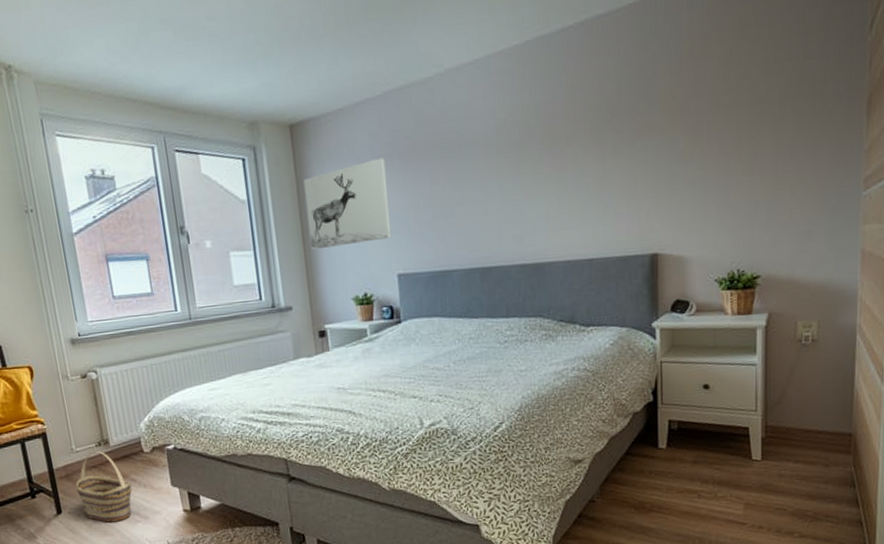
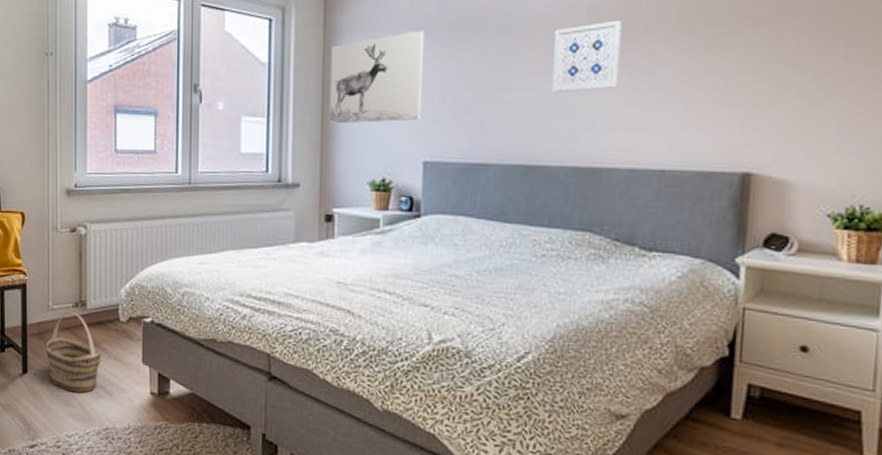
wall art: none [495,134,551,203] -> present [552,20,622,93]

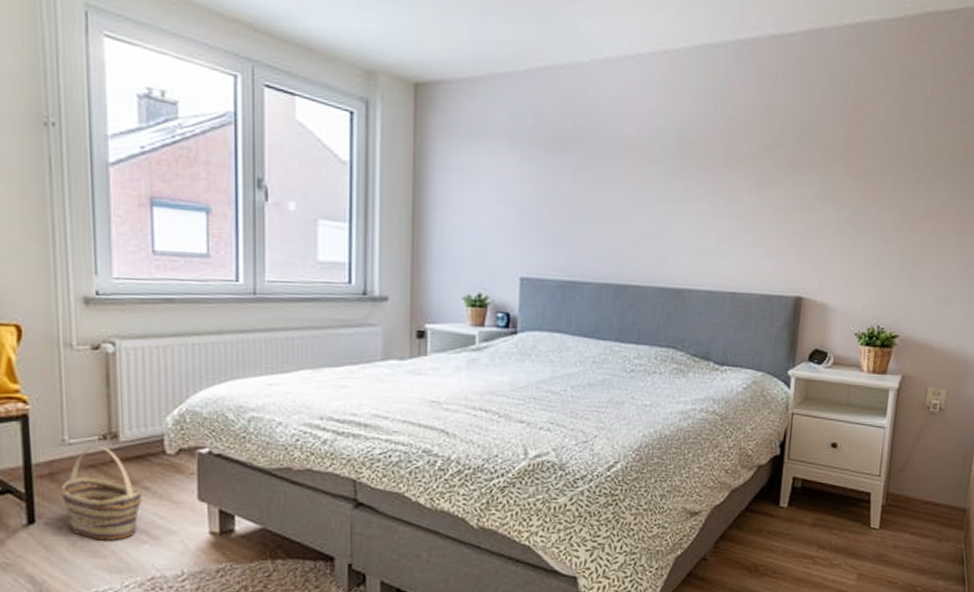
wall art: present [330,30,425,124] -> none [421,141,523,235]
wall art: present [552,20,622,93] -> none [643,150,705,216]

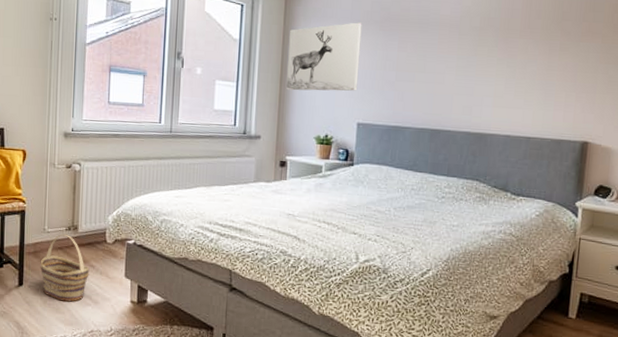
wall art: none [421,141,523,235] -> present [286,22,362,91]

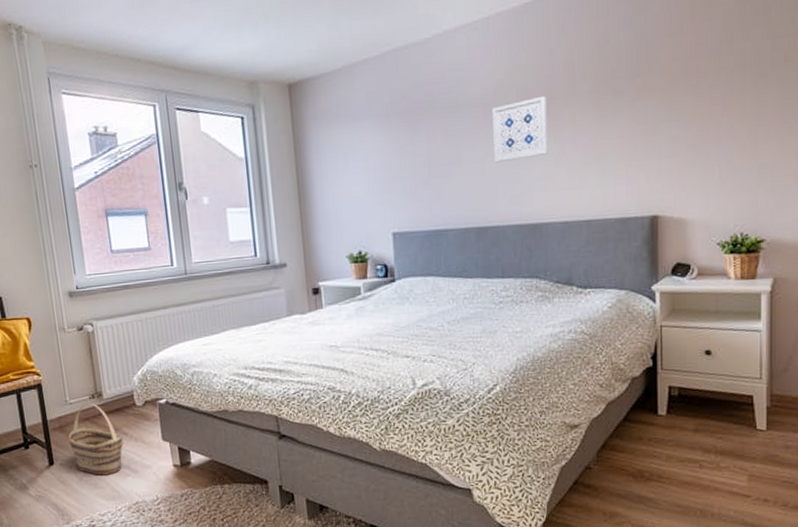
wall art: present [286,22,362,91] -> none [301,117,388,208]
wall art: none [454,25,505,77] -> present [492,95,548,163]

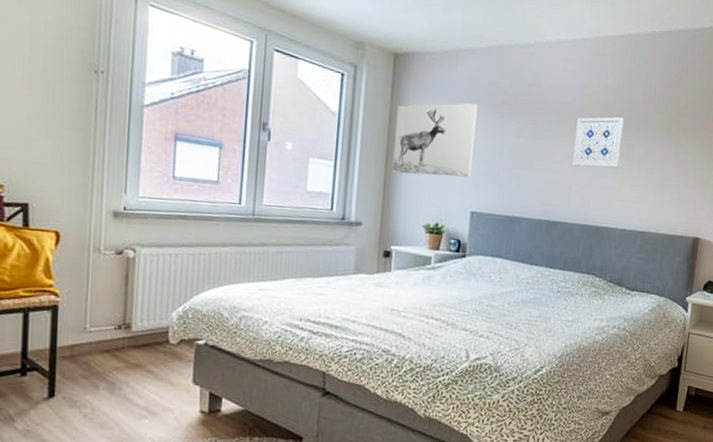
basket: present [68,402,124,476] -> none [80,333,147,415]
wall art: none [301,117,388,208] -> present [392,103,478,177]

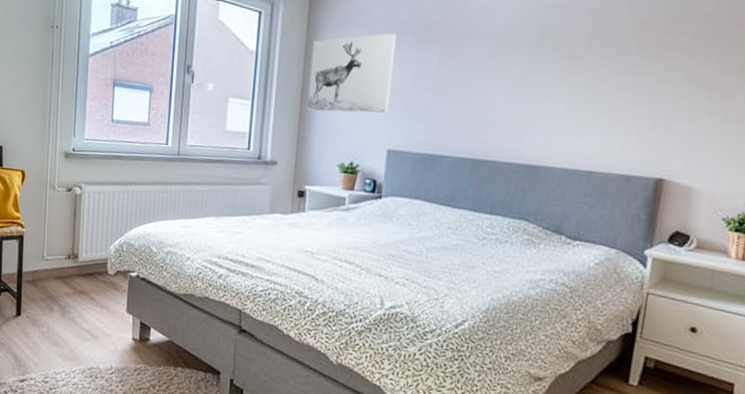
wall art: present [573,116,624,168] -> none [503,37,568,98]

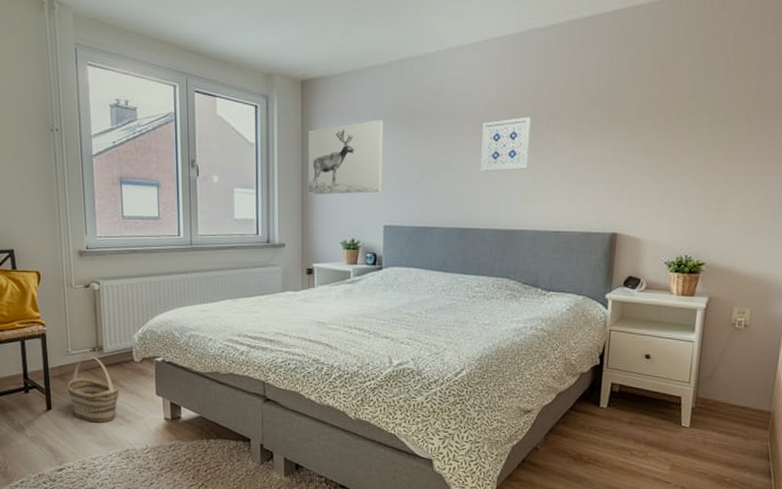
basket: none [39,262,90,336] -> present [68,355,119,423]
wall art: none [503,37,568,98] -> present [481,116,531,172]

